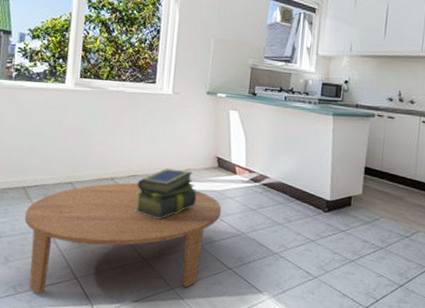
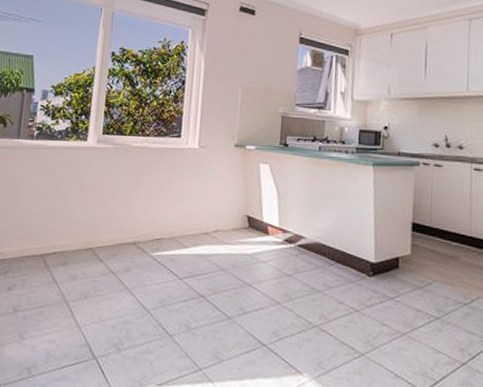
coffee table: present [24,182,222,294] -> none [41,247,254,377]
stack of books: present [134,168,197,219] -> none [159,230,226,288]

